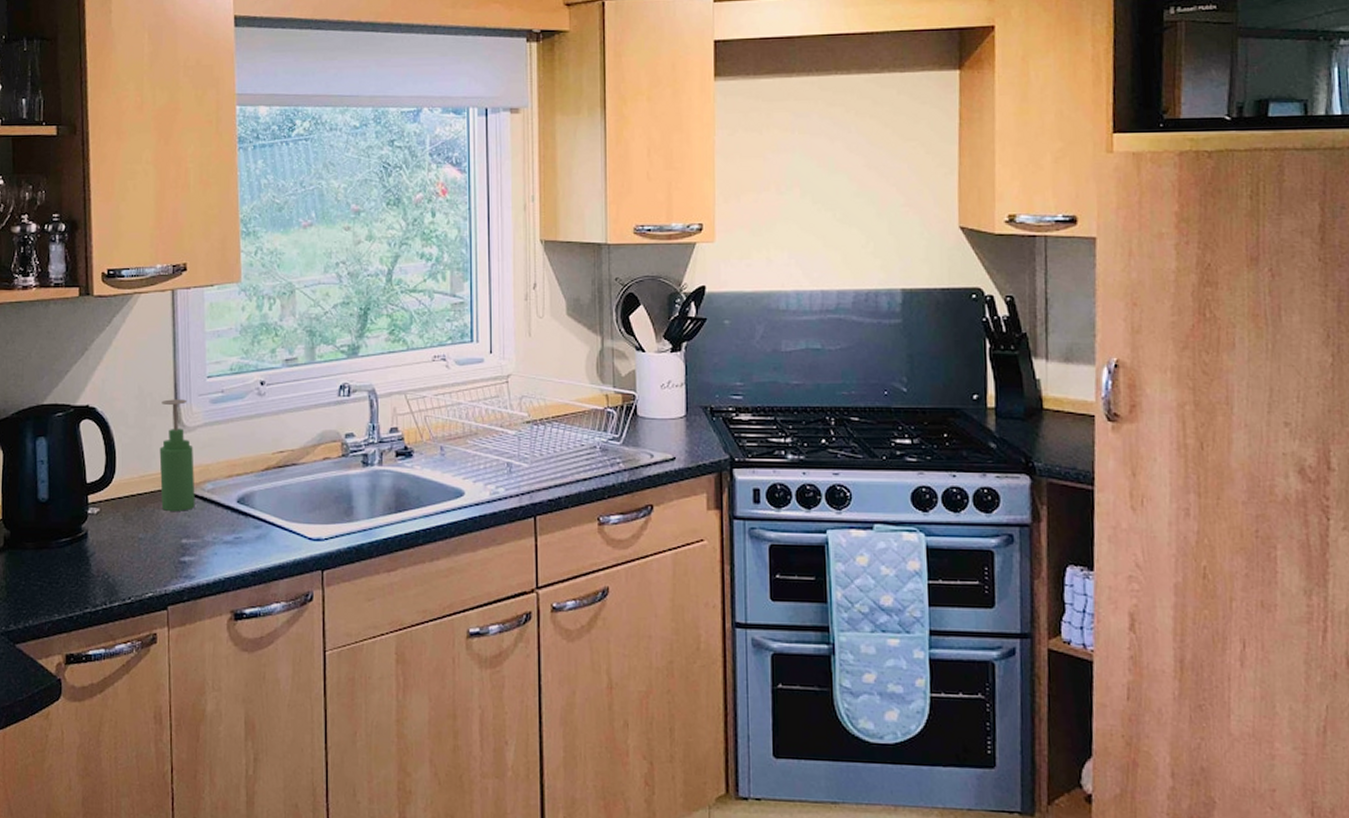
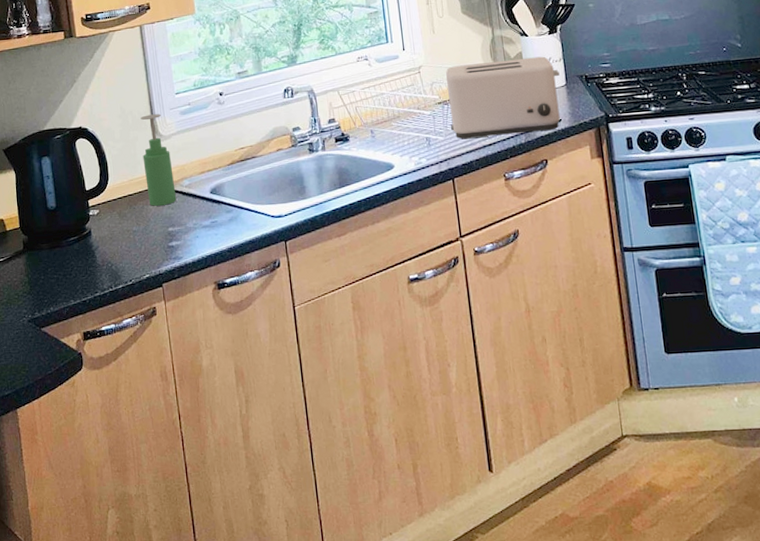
toaster: none [539,378,679,470] -> present [446,56,560,139]

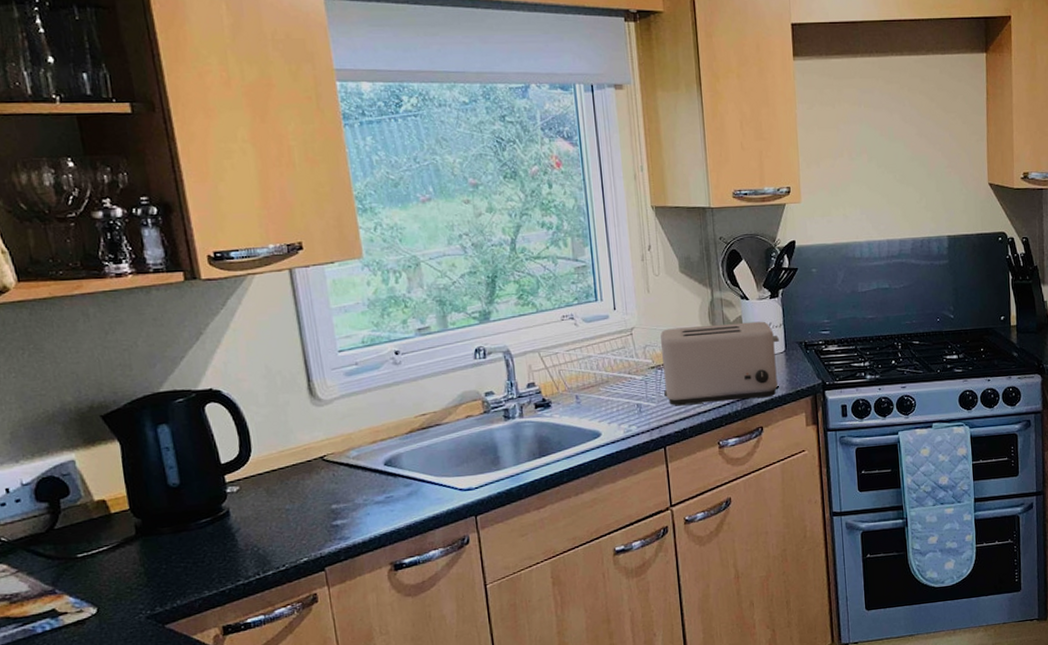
soap dispenser: present [140,114,177,206] -> none [293,374,342,481]

